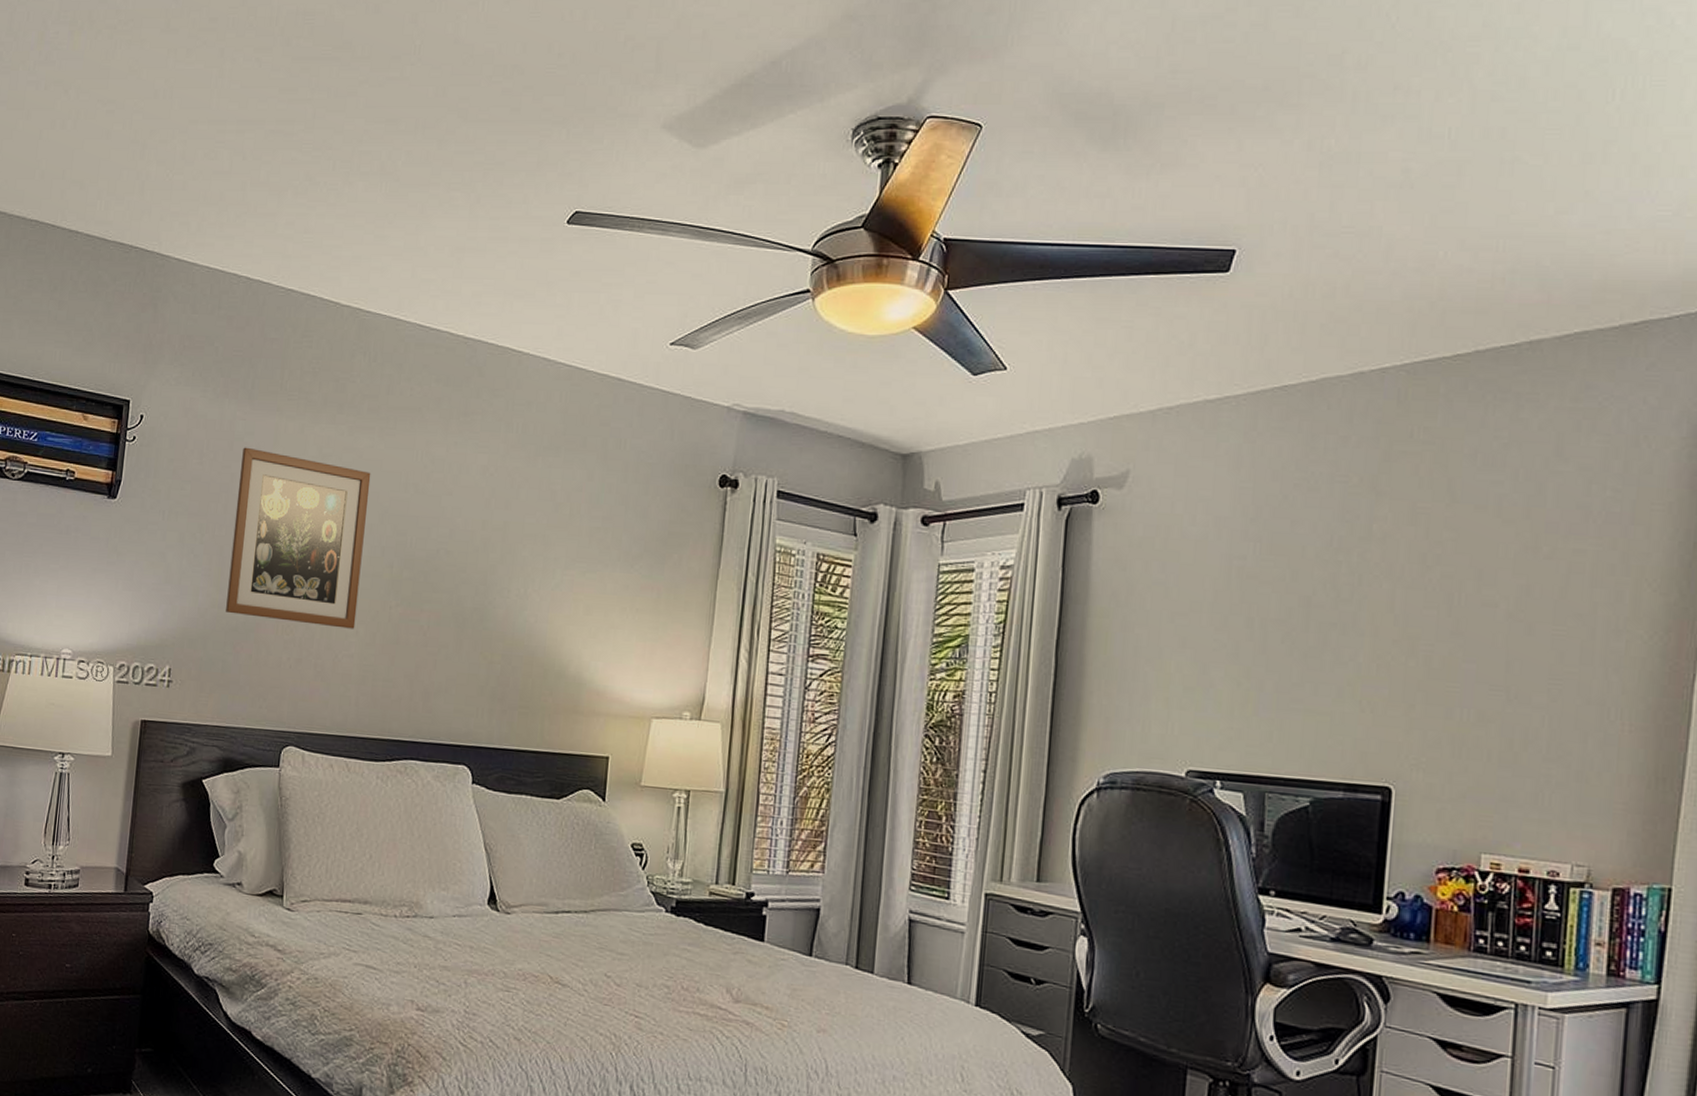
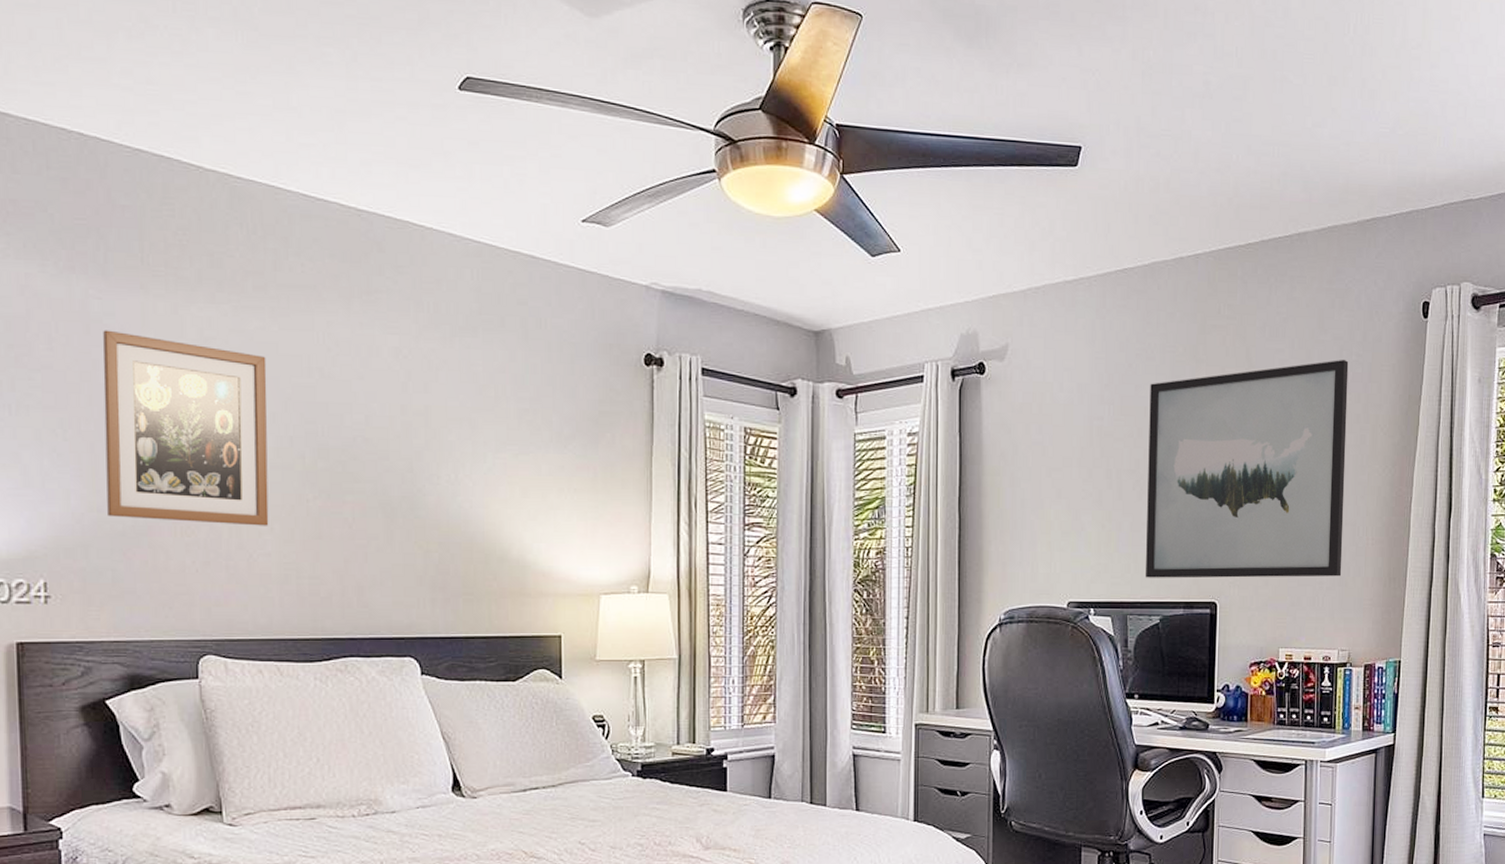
wall art: none [1293,495,1601,770] -> present [1146,360,1349,578]

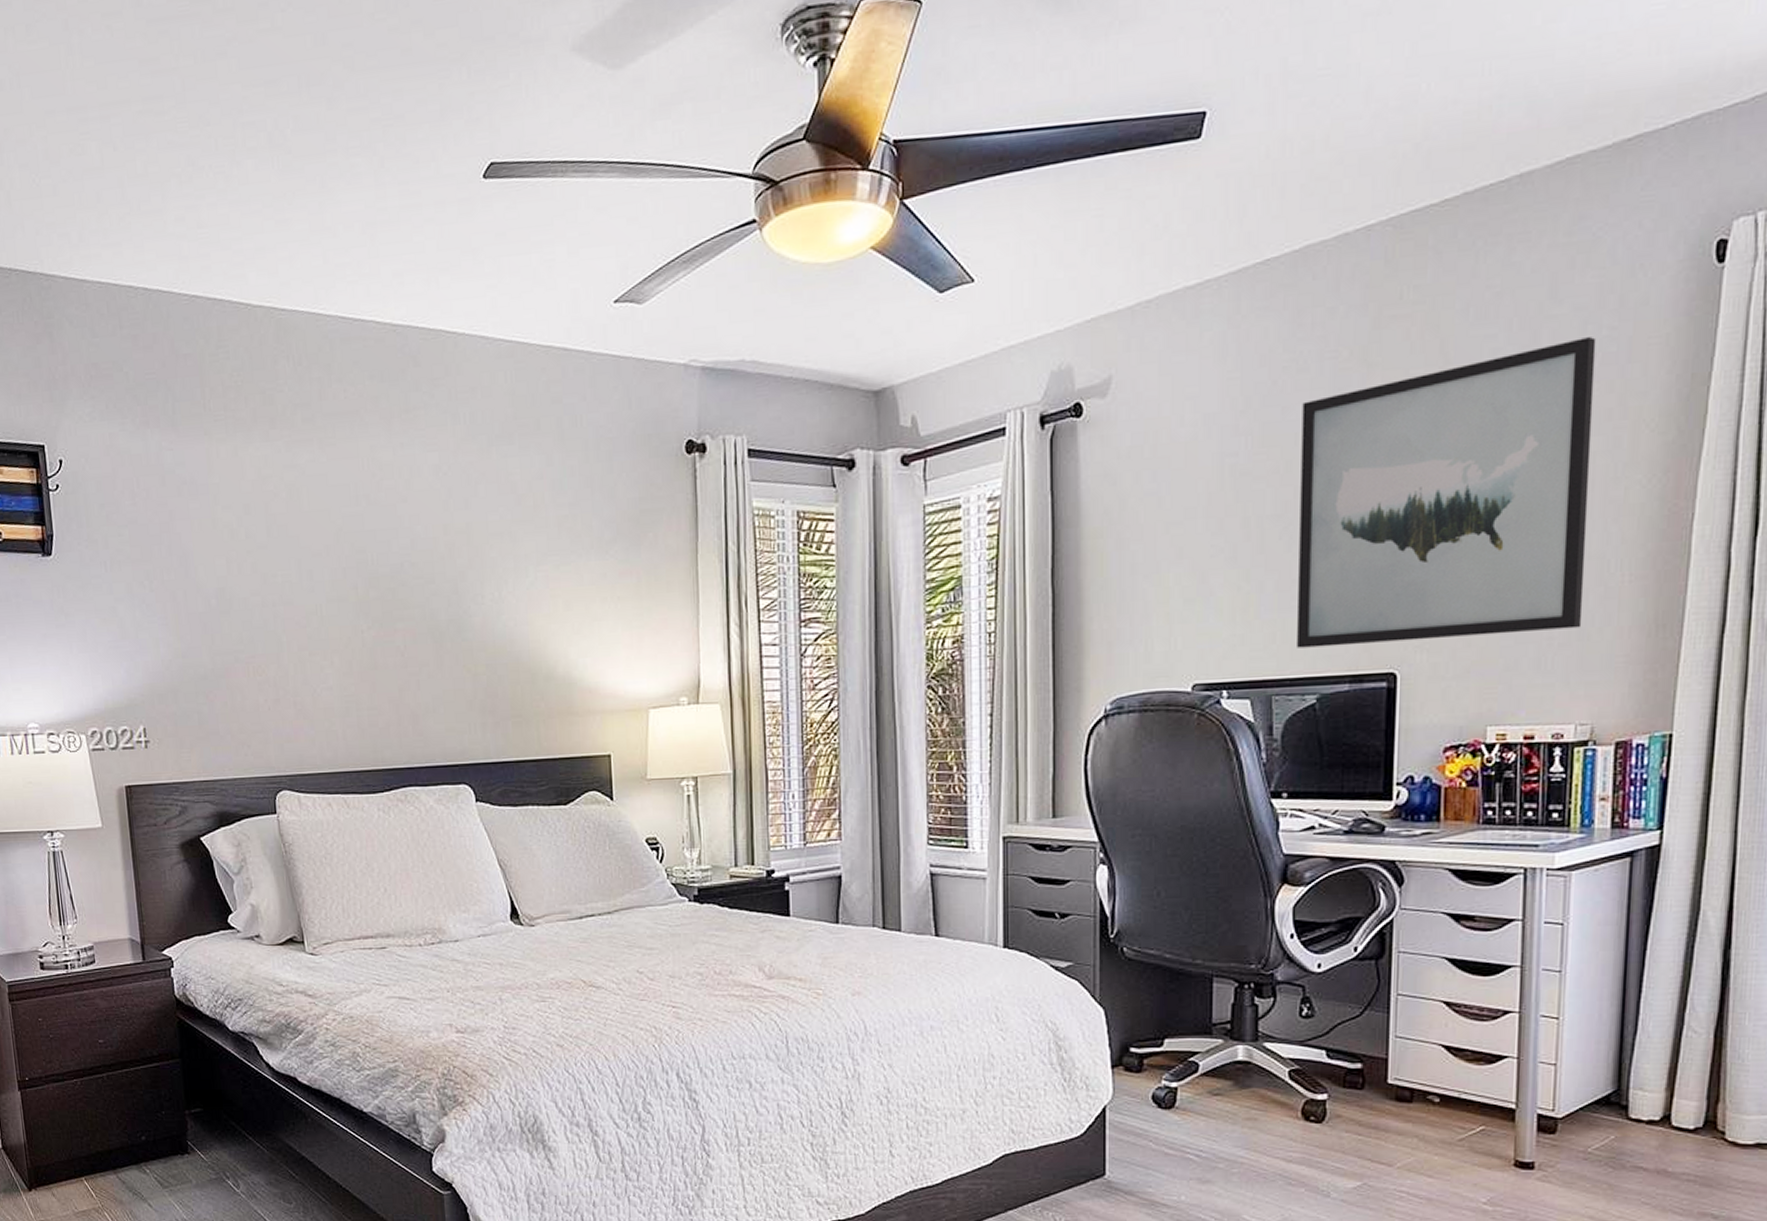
wall art: present [103,330,269,526] -> none [176,479,329,662]

